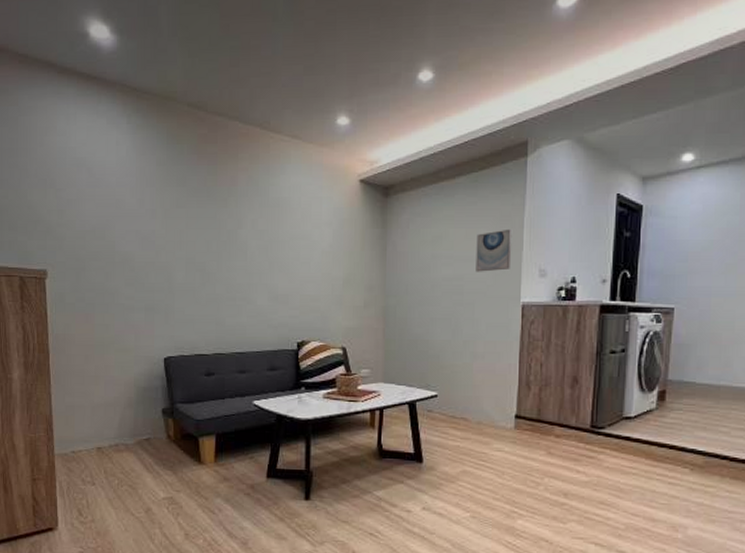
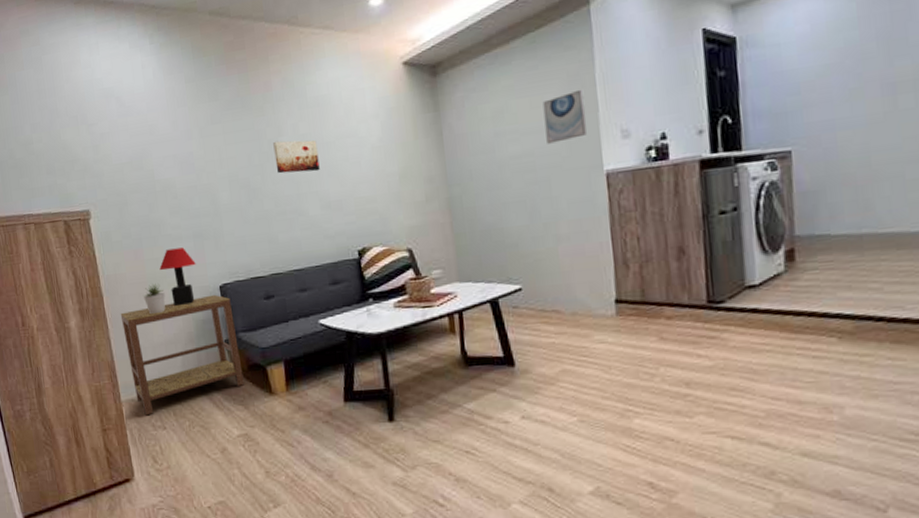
side table: none [64,365,176,471] -> present [120,294,244,416]
potted plant: none [90,347,111,377] -> present [144,283,166,315]
table lamp: none [108,317,144,372] -> present [159,247,196,307]
wall art: none [232,232,273,266] -> present [273,140,320,174]

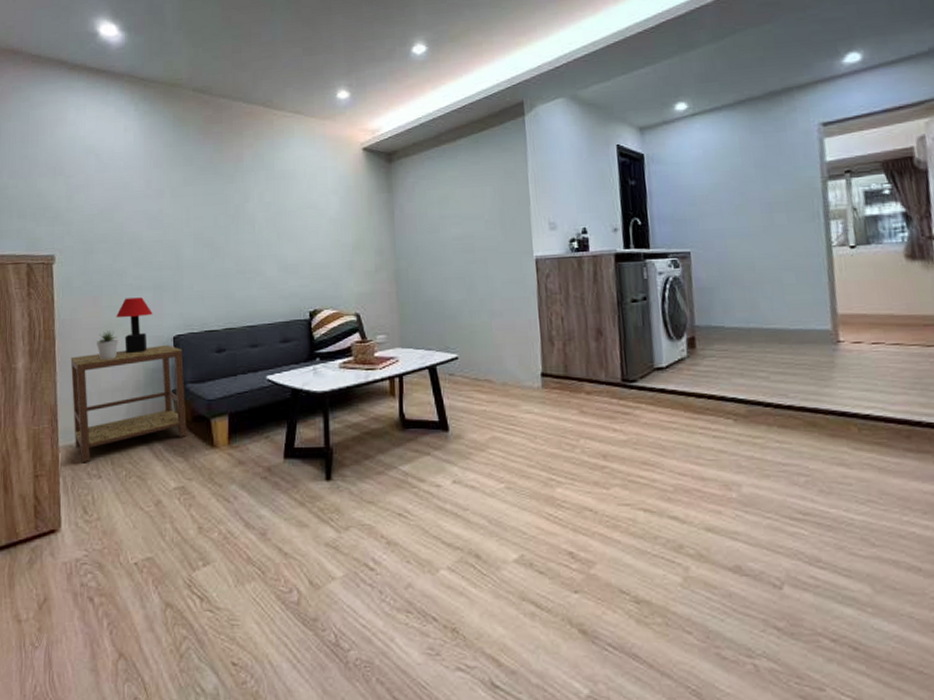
wall art: present [273,140,320,174] -> none [239,206,280,237]
wall art: present [542,89,587,144] -> none [482,185,520,229]

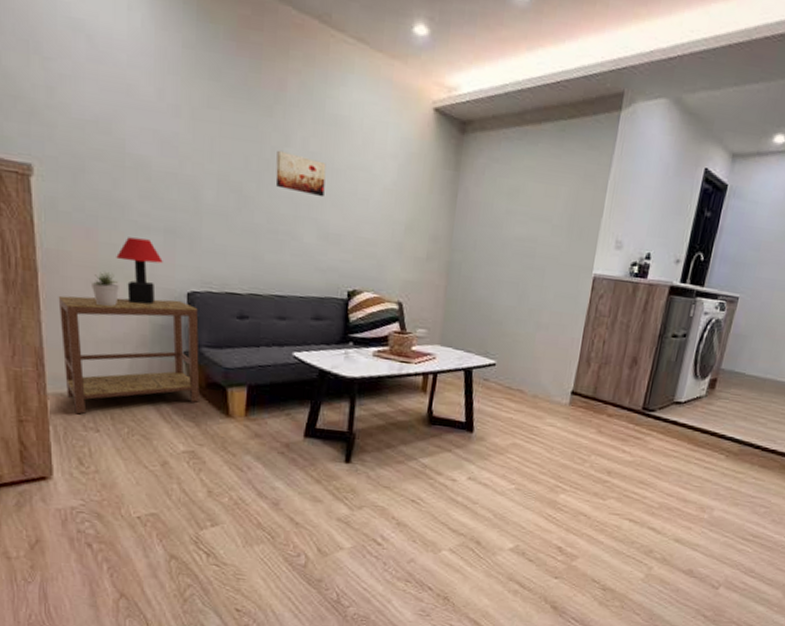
wall art: none [239,206,280,237] -> present [275,150,326,197]

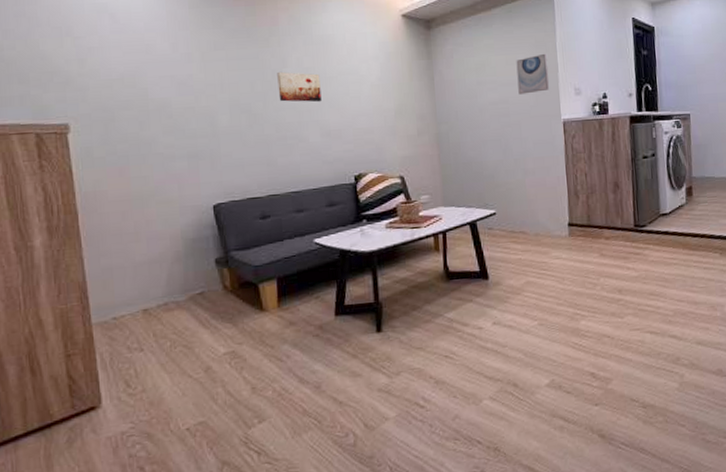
side table: present [58,295,200,415] -> none [97,213,234,338]
potted plant: present [92,271,119,307] -> none [127,201,152,233]
table lamp: present [116,237,163,305] -> none [147,166,189,226]
wall art: none [551,191,595,237] -> present [516,53,550,95]

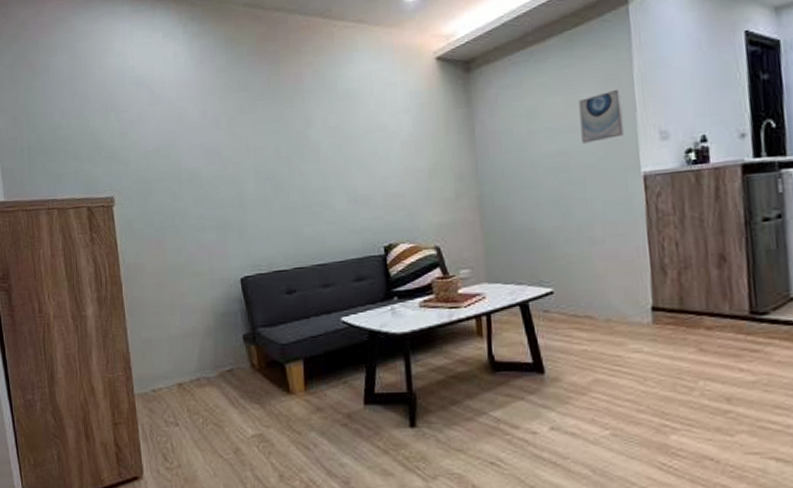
wall art: present [277,71,322,103] -> none [302,132,348,166]

